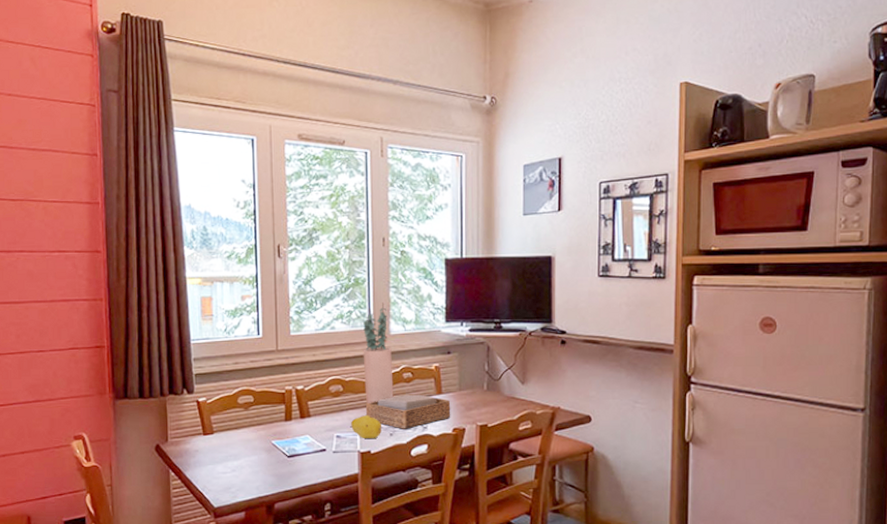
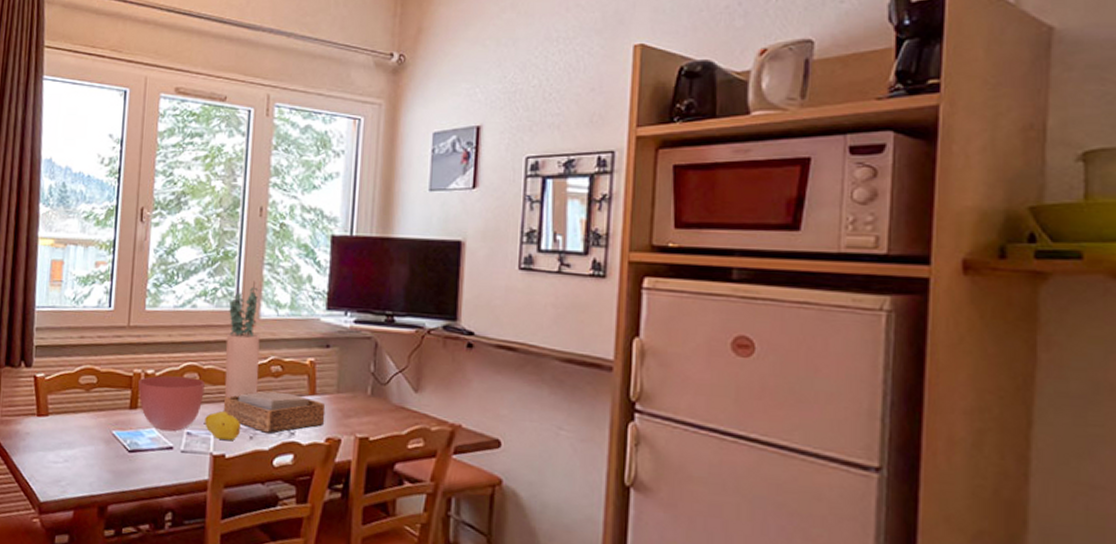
bowl: none [291,389,348,437] -> present [138,375,205,431]

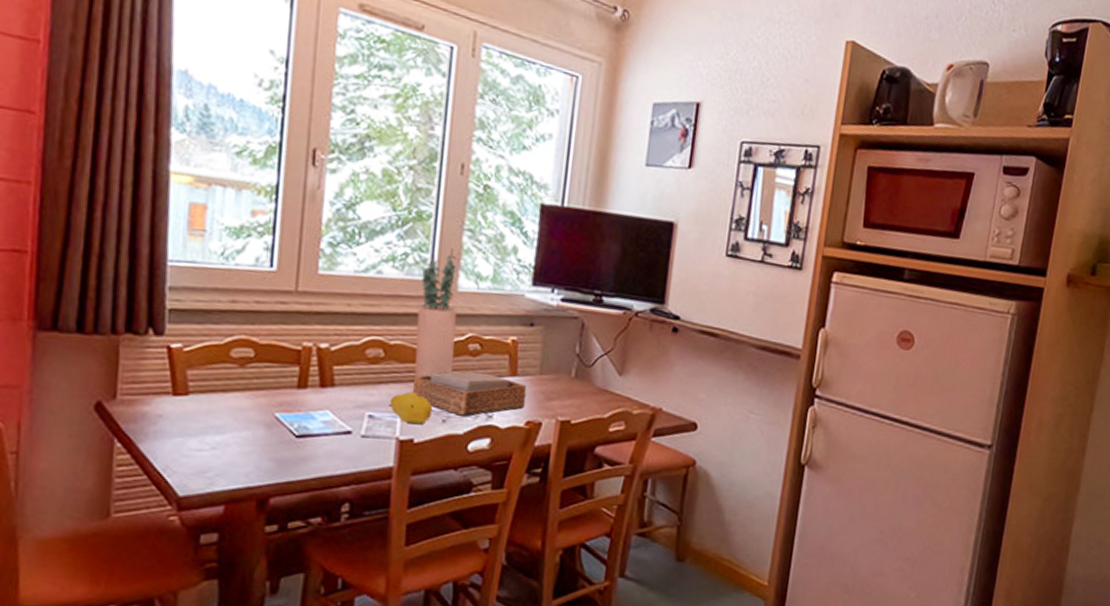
bowl: present [138,375,205,431] -> none [308,350,391,414]

